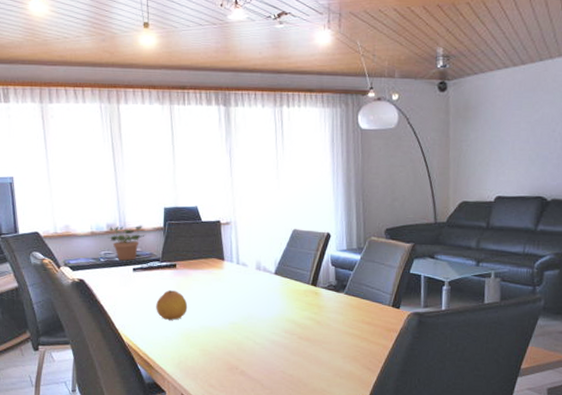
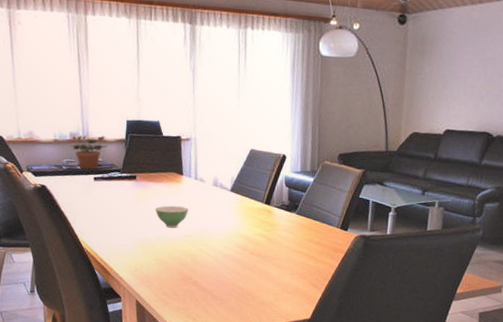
fruit: present [156,290,188,320] -> none [115,200,146,230]
bowl: none [197,293,232,316] -> present [155,205,189,228]

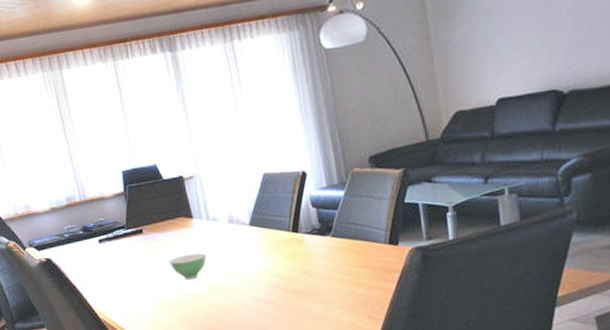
potted plant: present [70,135,108,170] -> none [69,194,107,234]

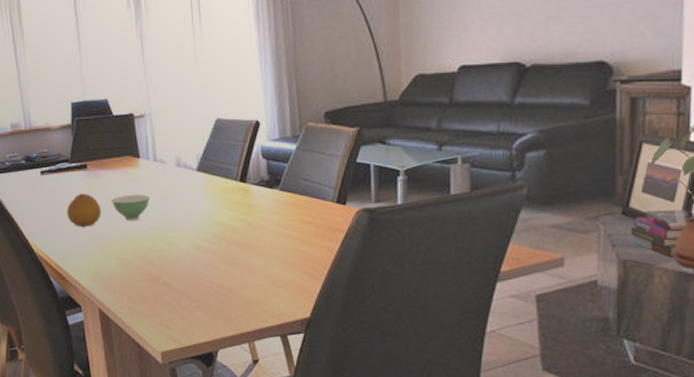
fruit: none [127,257,161,290] -> present [67,194,101,227]

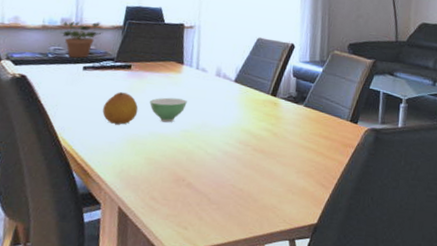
potted plant: none [12,124,52,163] -> present [60,21,102,58]

